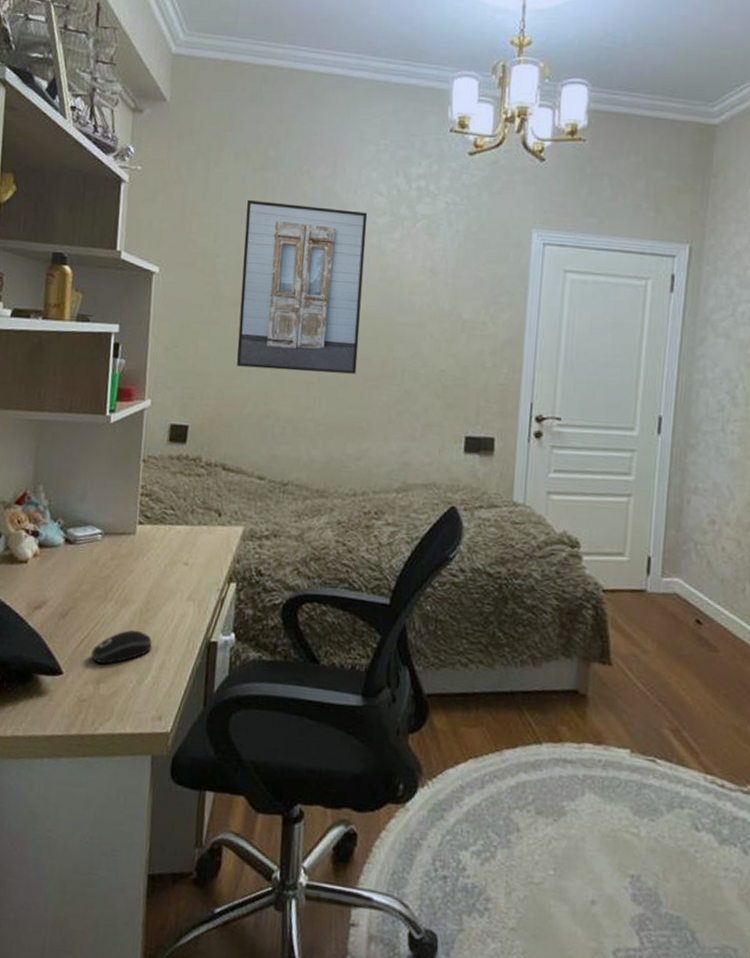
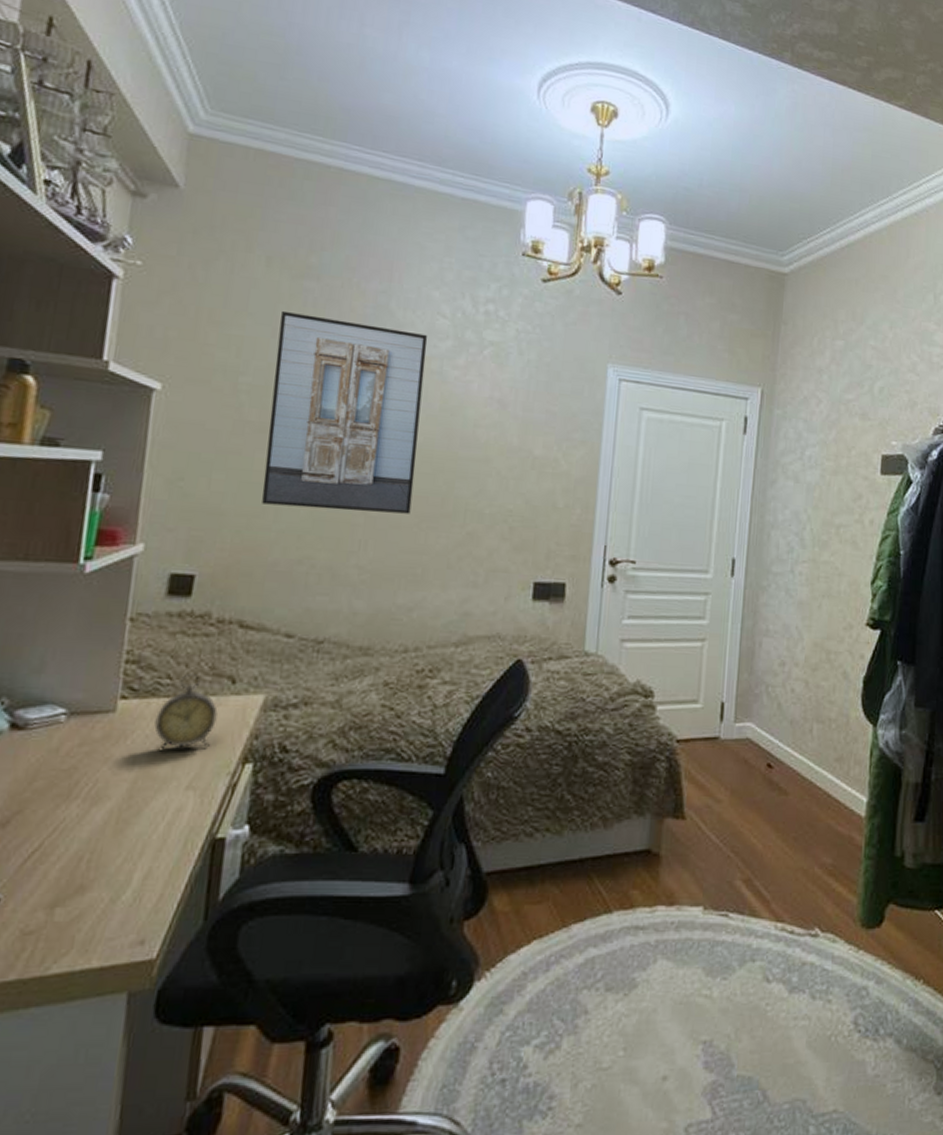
computer mouse: present [91,630,152,664] -> none [43,833,134,881]
alarm clock: none [163,506,209,568] -> present [154,674,218,752]

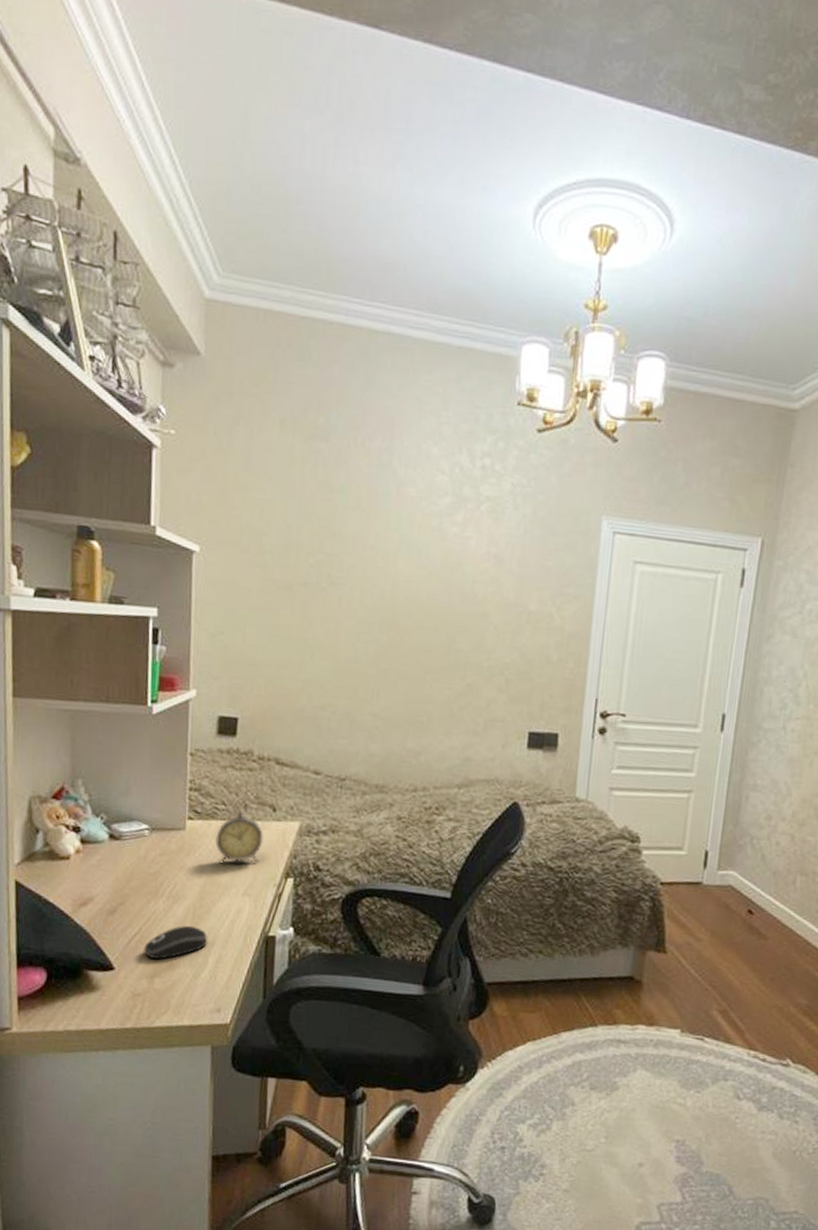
computer mouse: none [43,833,134,881] -> present [144,925,207,959]
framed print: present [262,310,428,514] -> none [288,472,428,666]

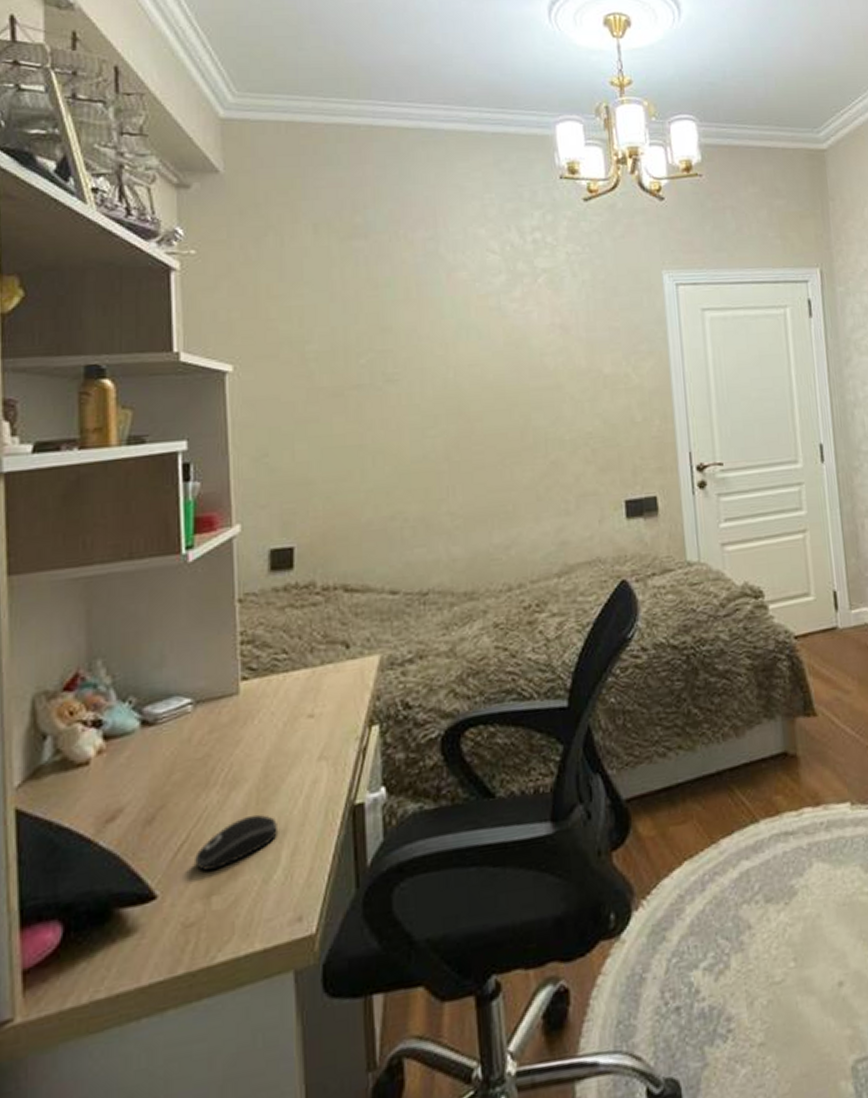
alarm clock: present [215,801,263,864] -> none [278,644,337,727]

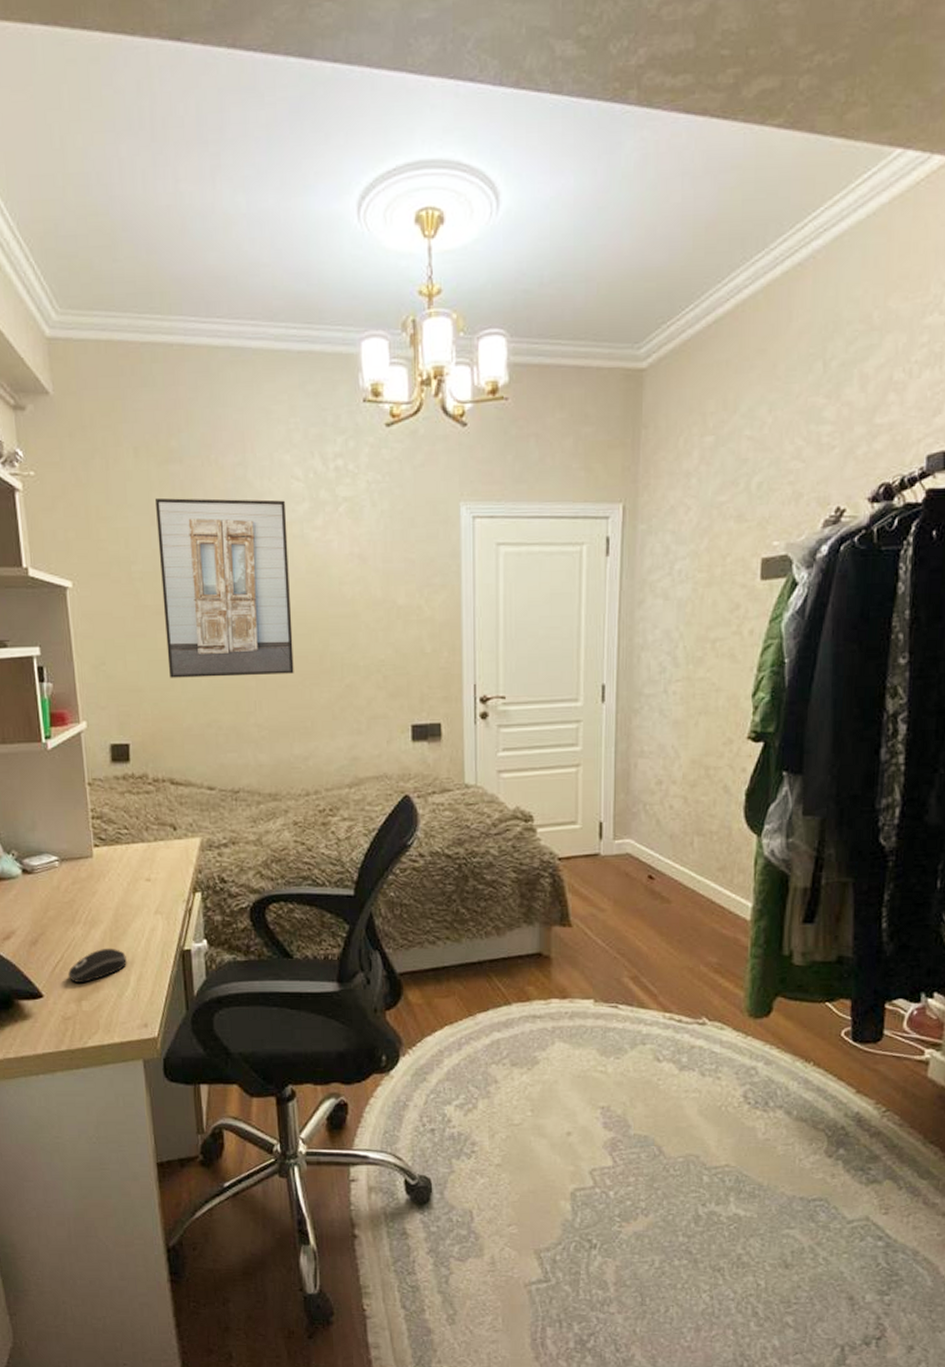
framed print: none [336,273,492,467] -> present [156,497,294,678]

